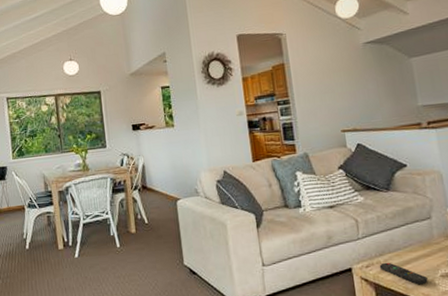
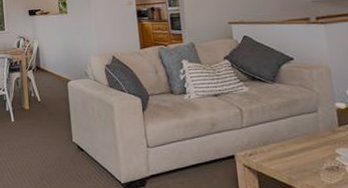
remote control: present [379,262,428,285] -> none [262,152,313,176]

